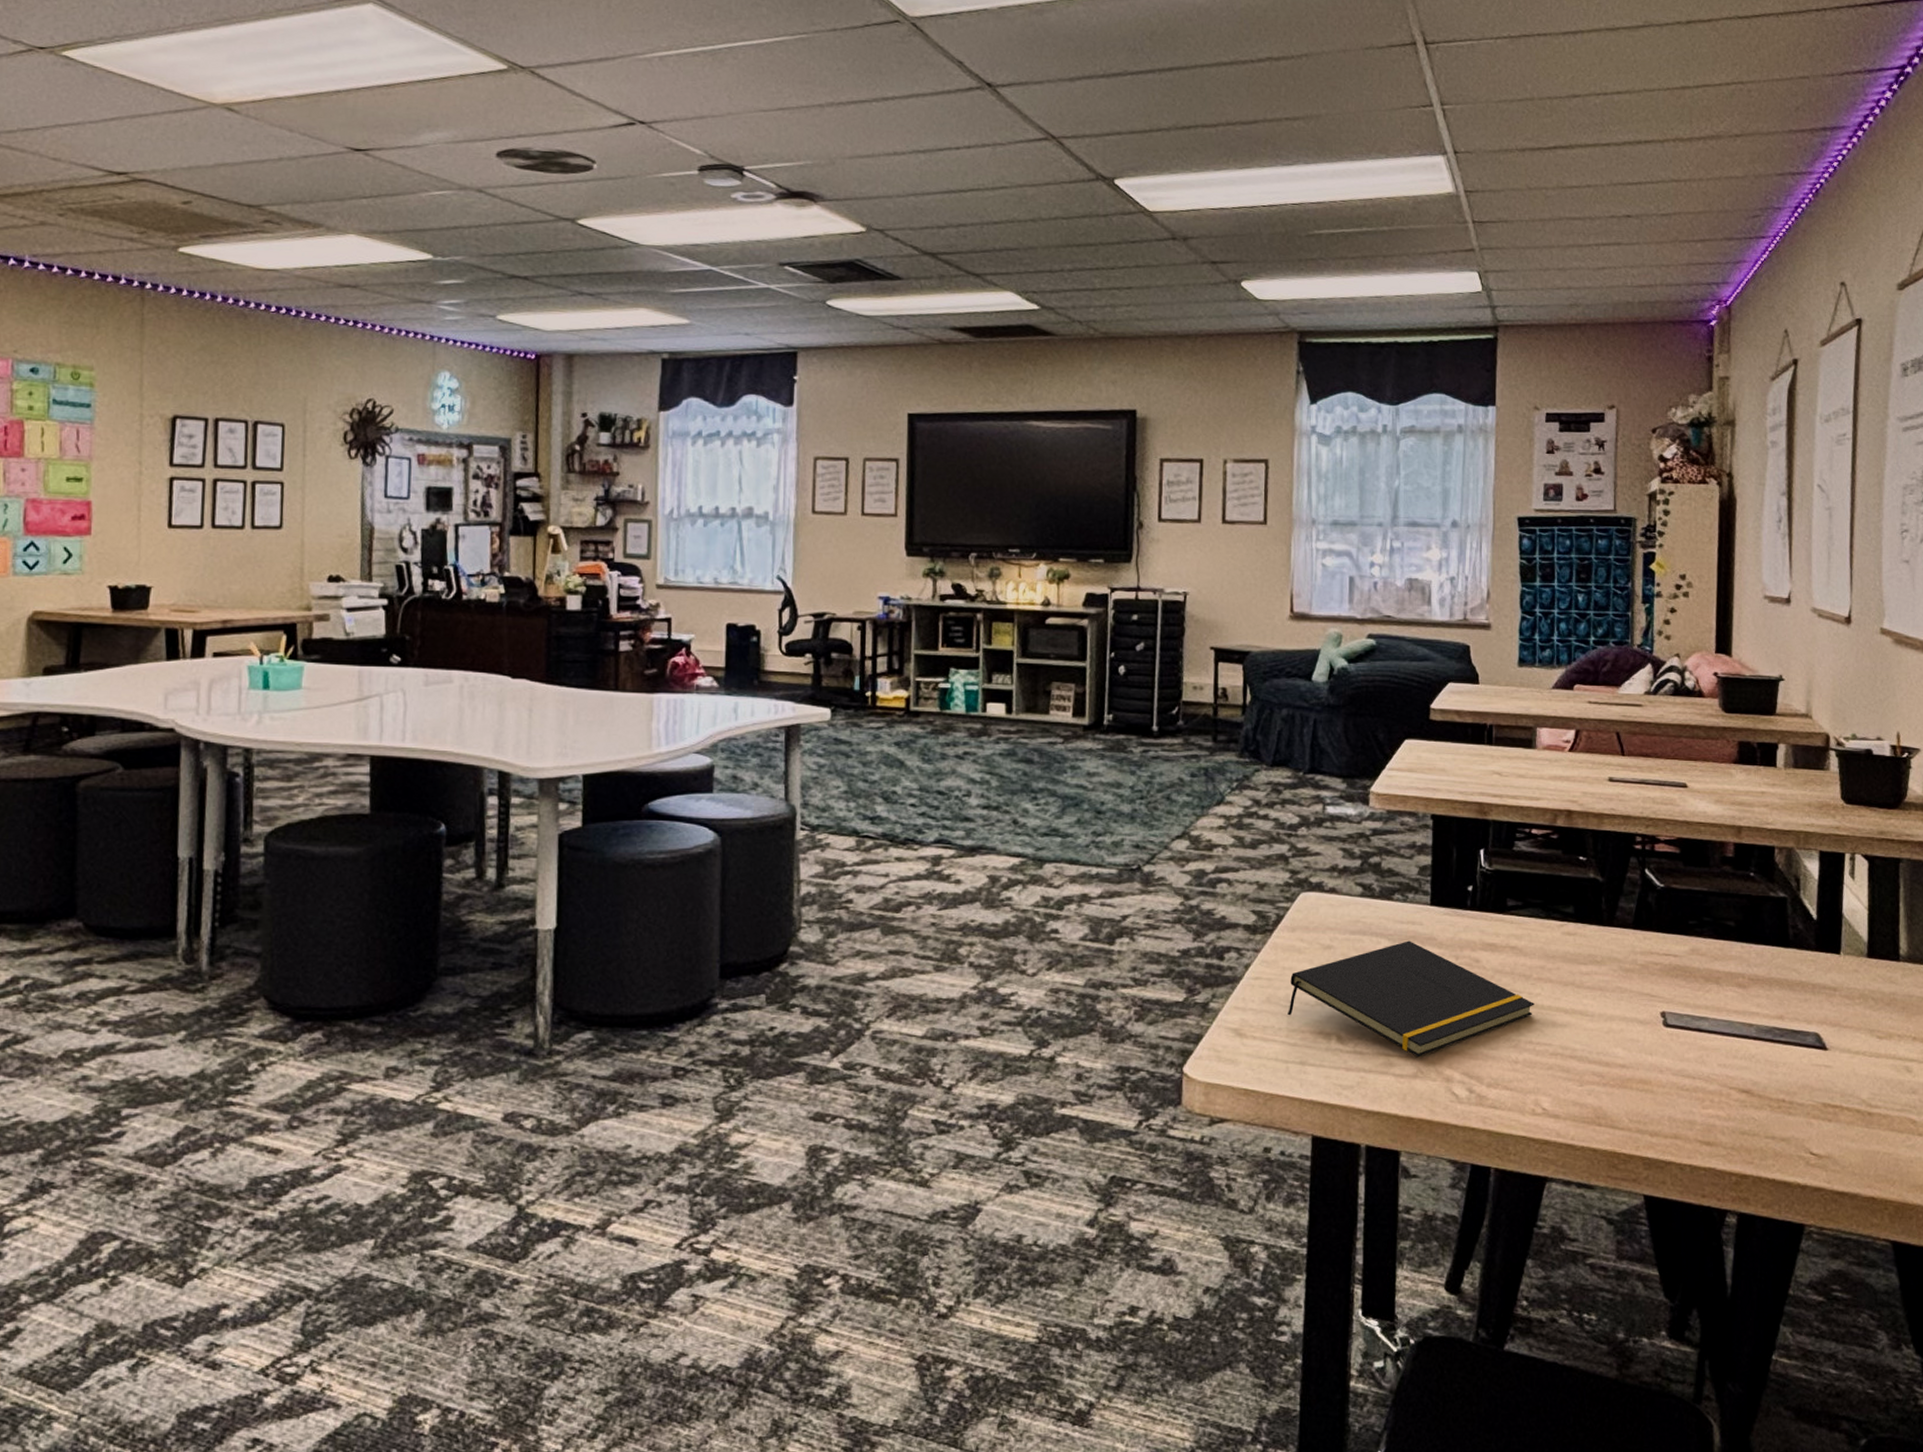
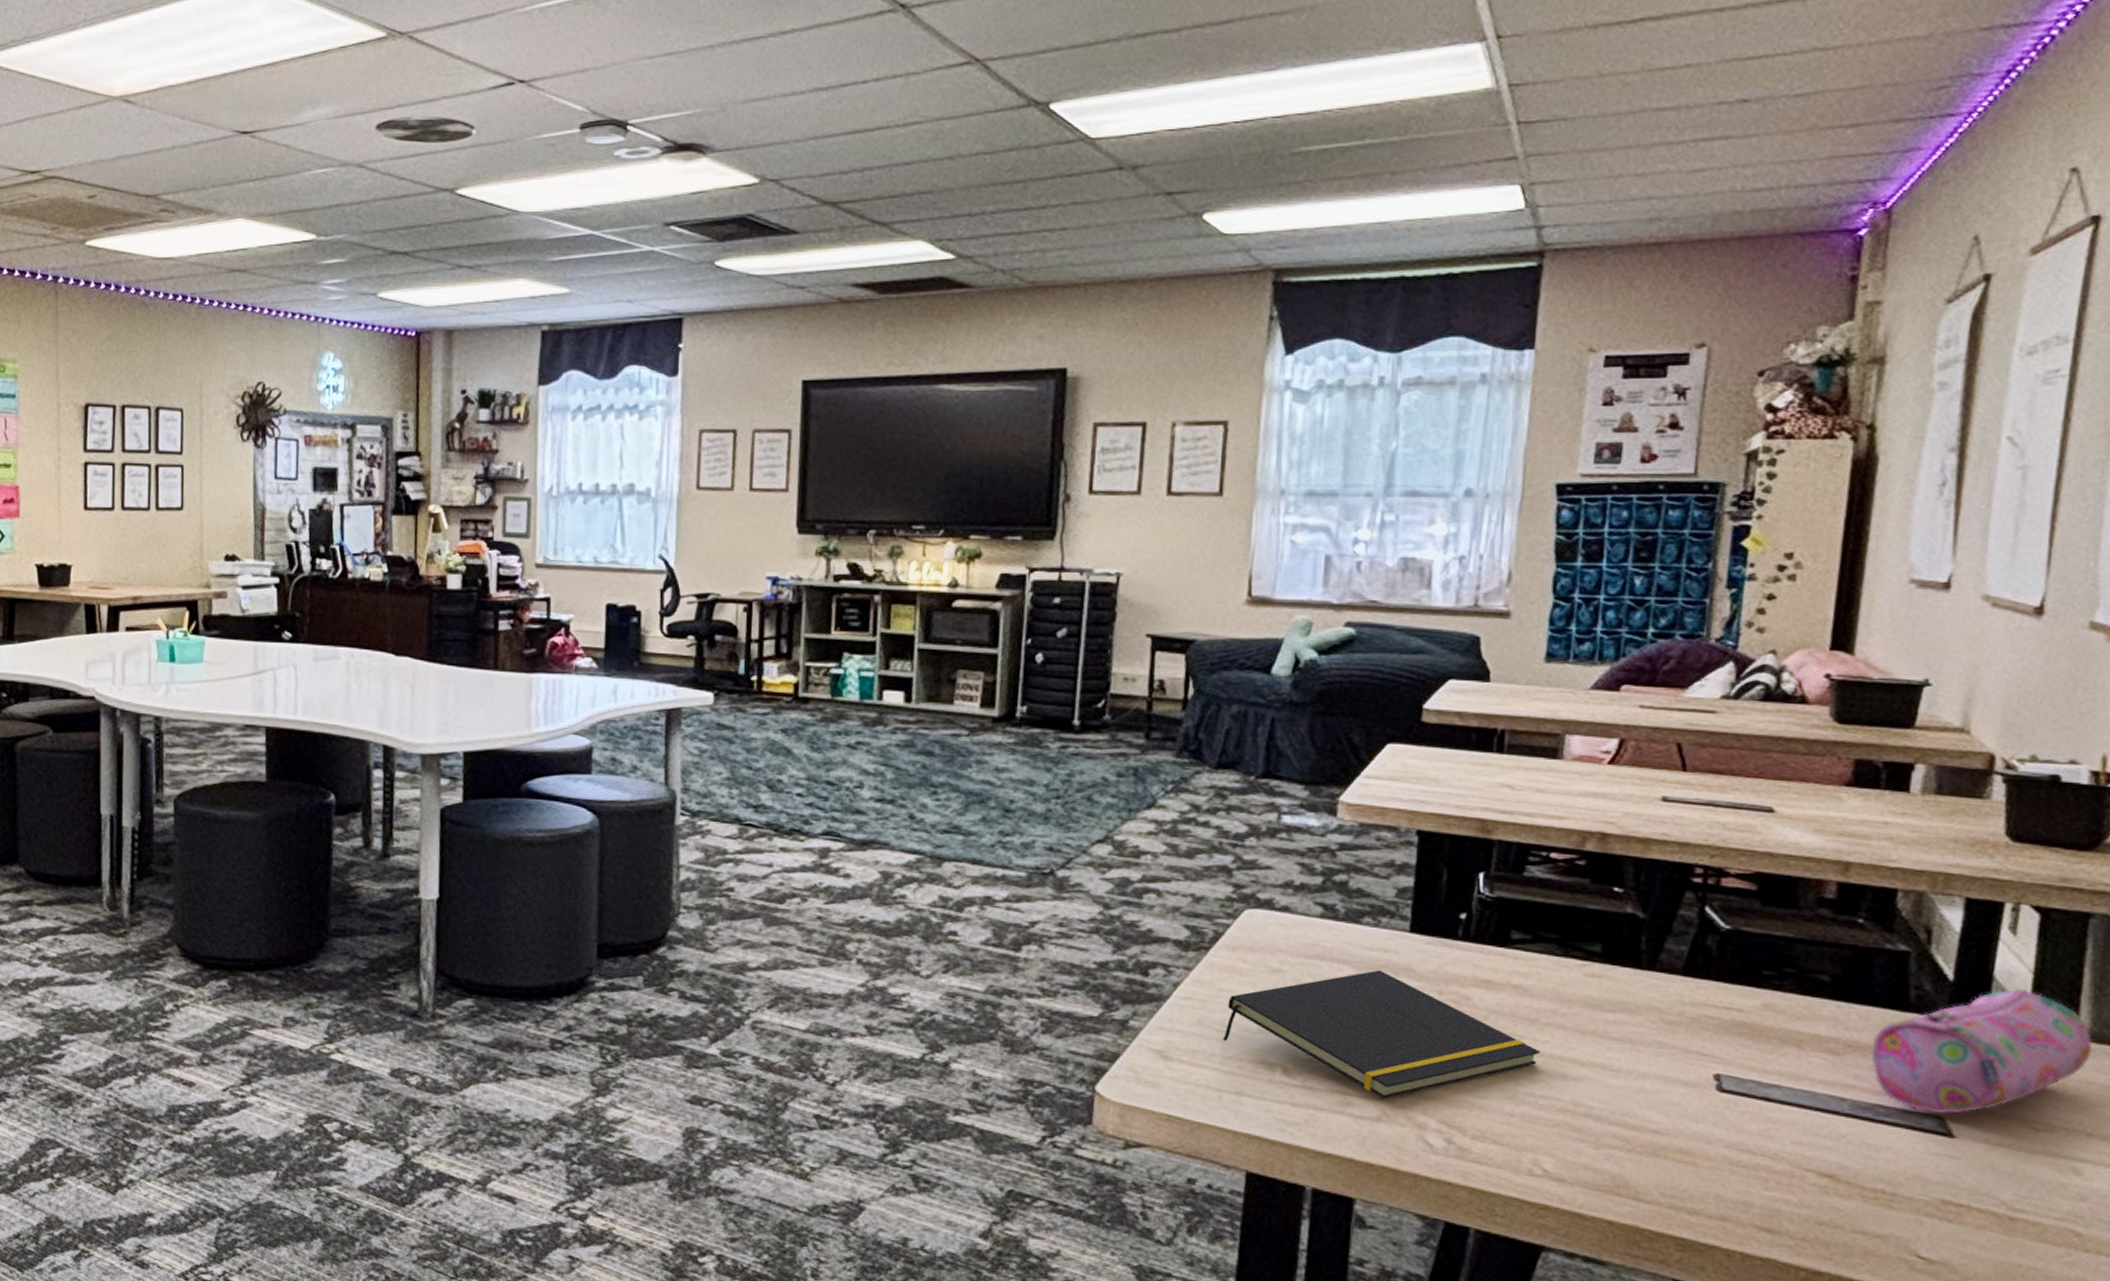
pencil case: none [1767,922,1910,1030] -> present [1872,988,2093,1114]

